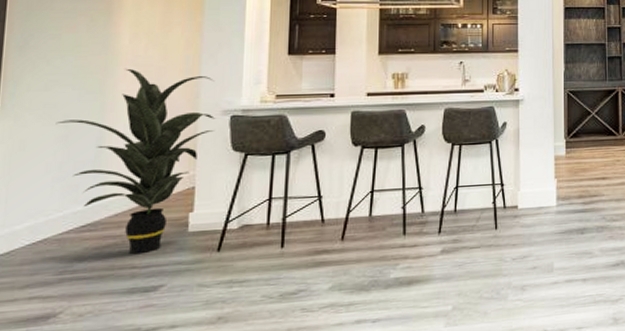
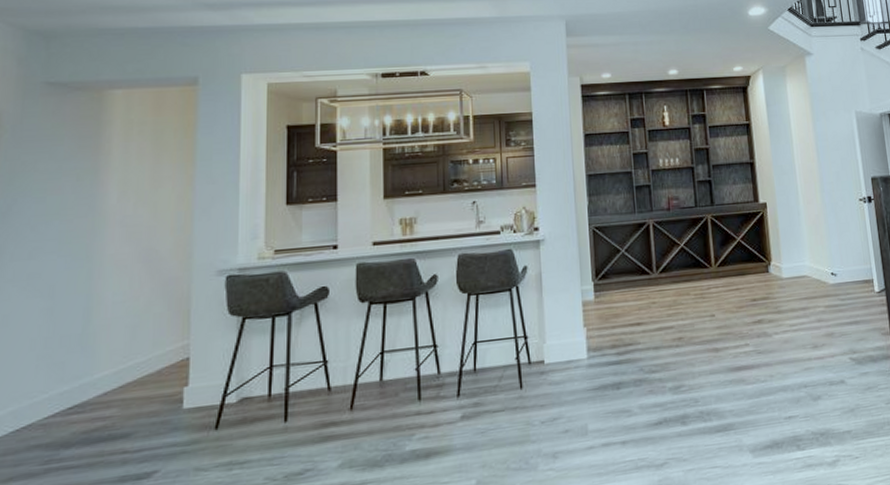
indoor plant: present [55,68,215,255] -> none [40,230,209,438]

